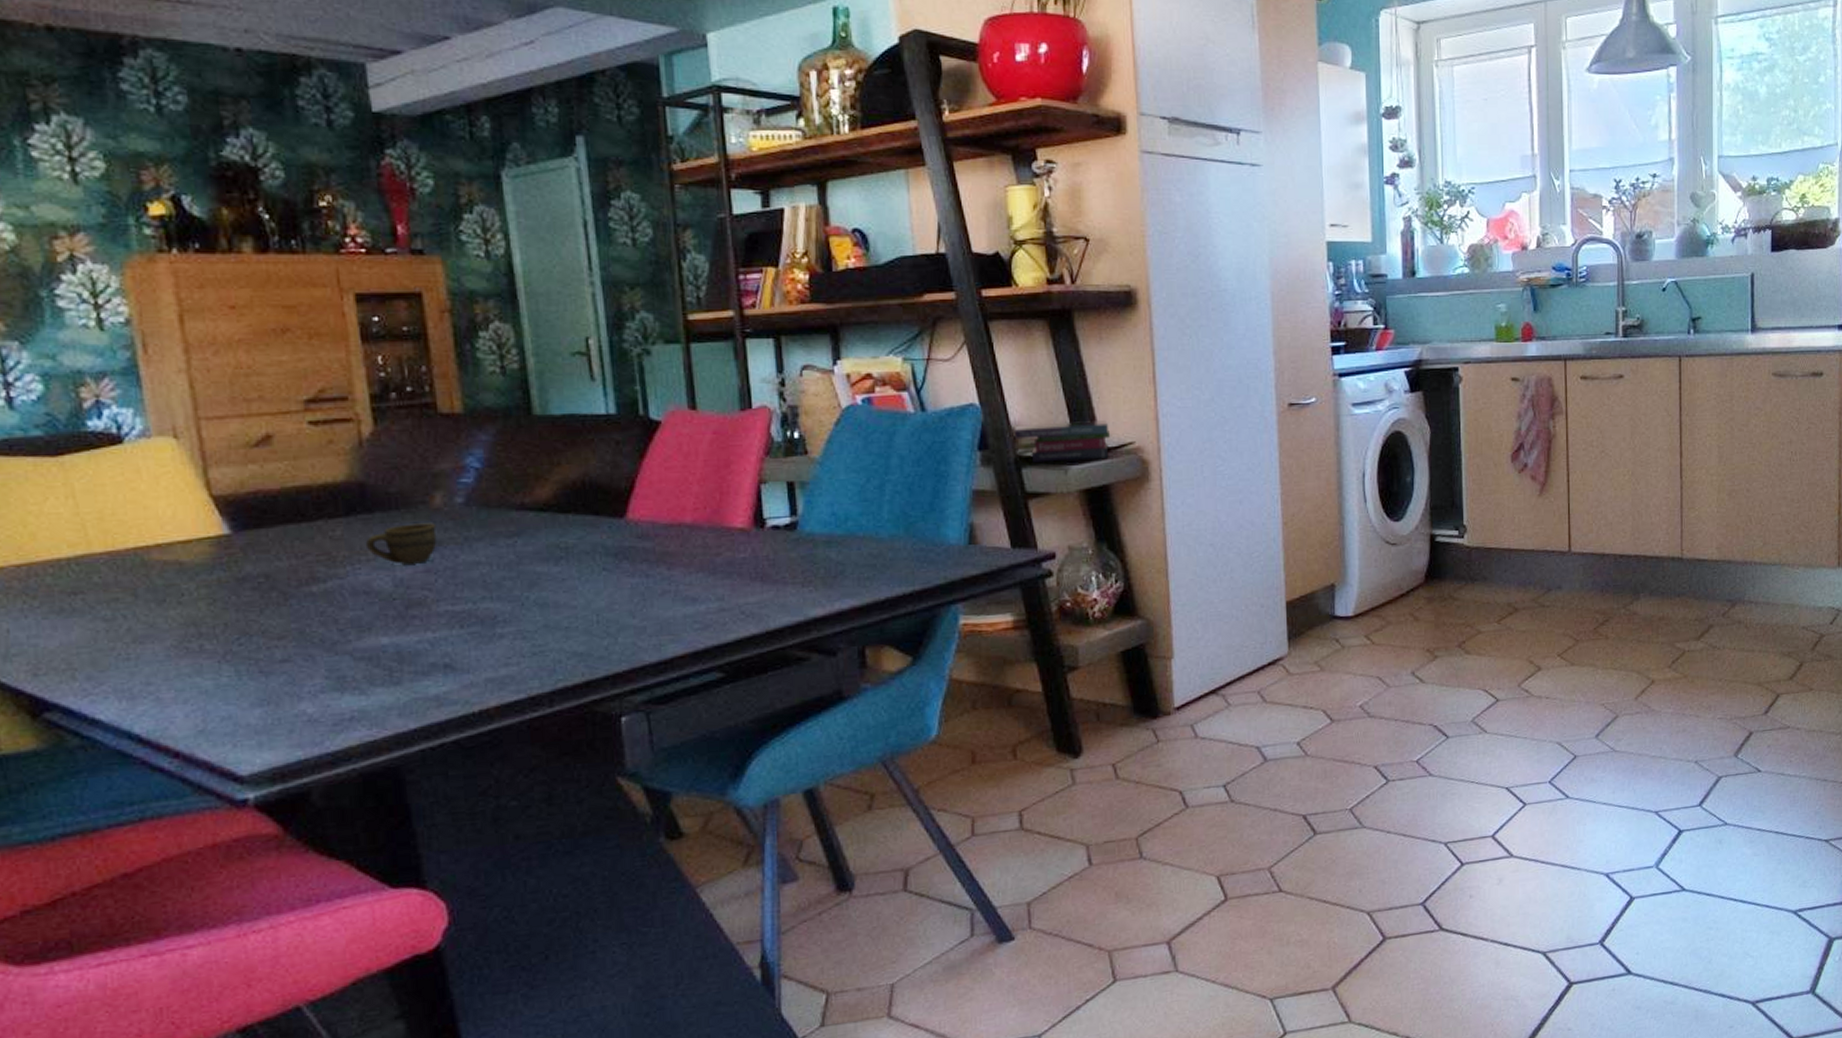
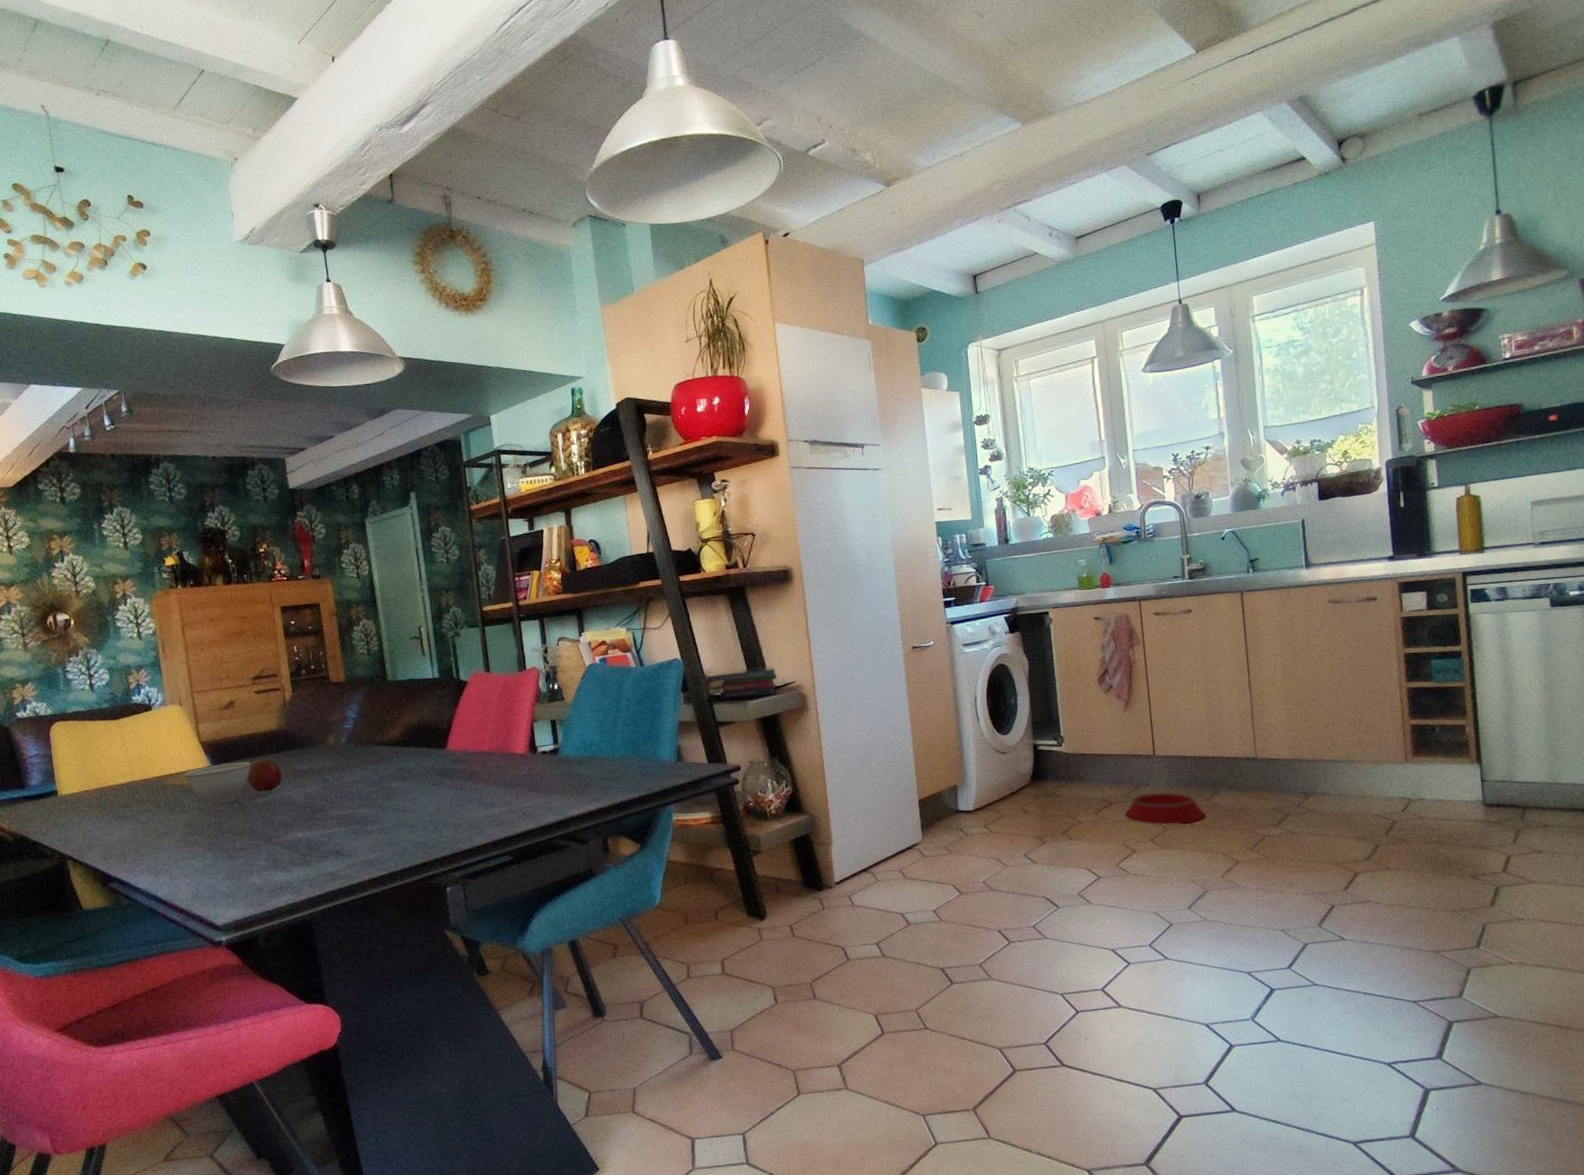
bowl: none [181,529,301,595] -> present [184,762,251,806]
fruit: none [295,525,355,575] -> present [248,759,282,792]
cup: present [366,523,438,565] -> none [289,755,331,784]
pet bowl: none [1531,597,1623,637] -> present [1125,792,1206,825]

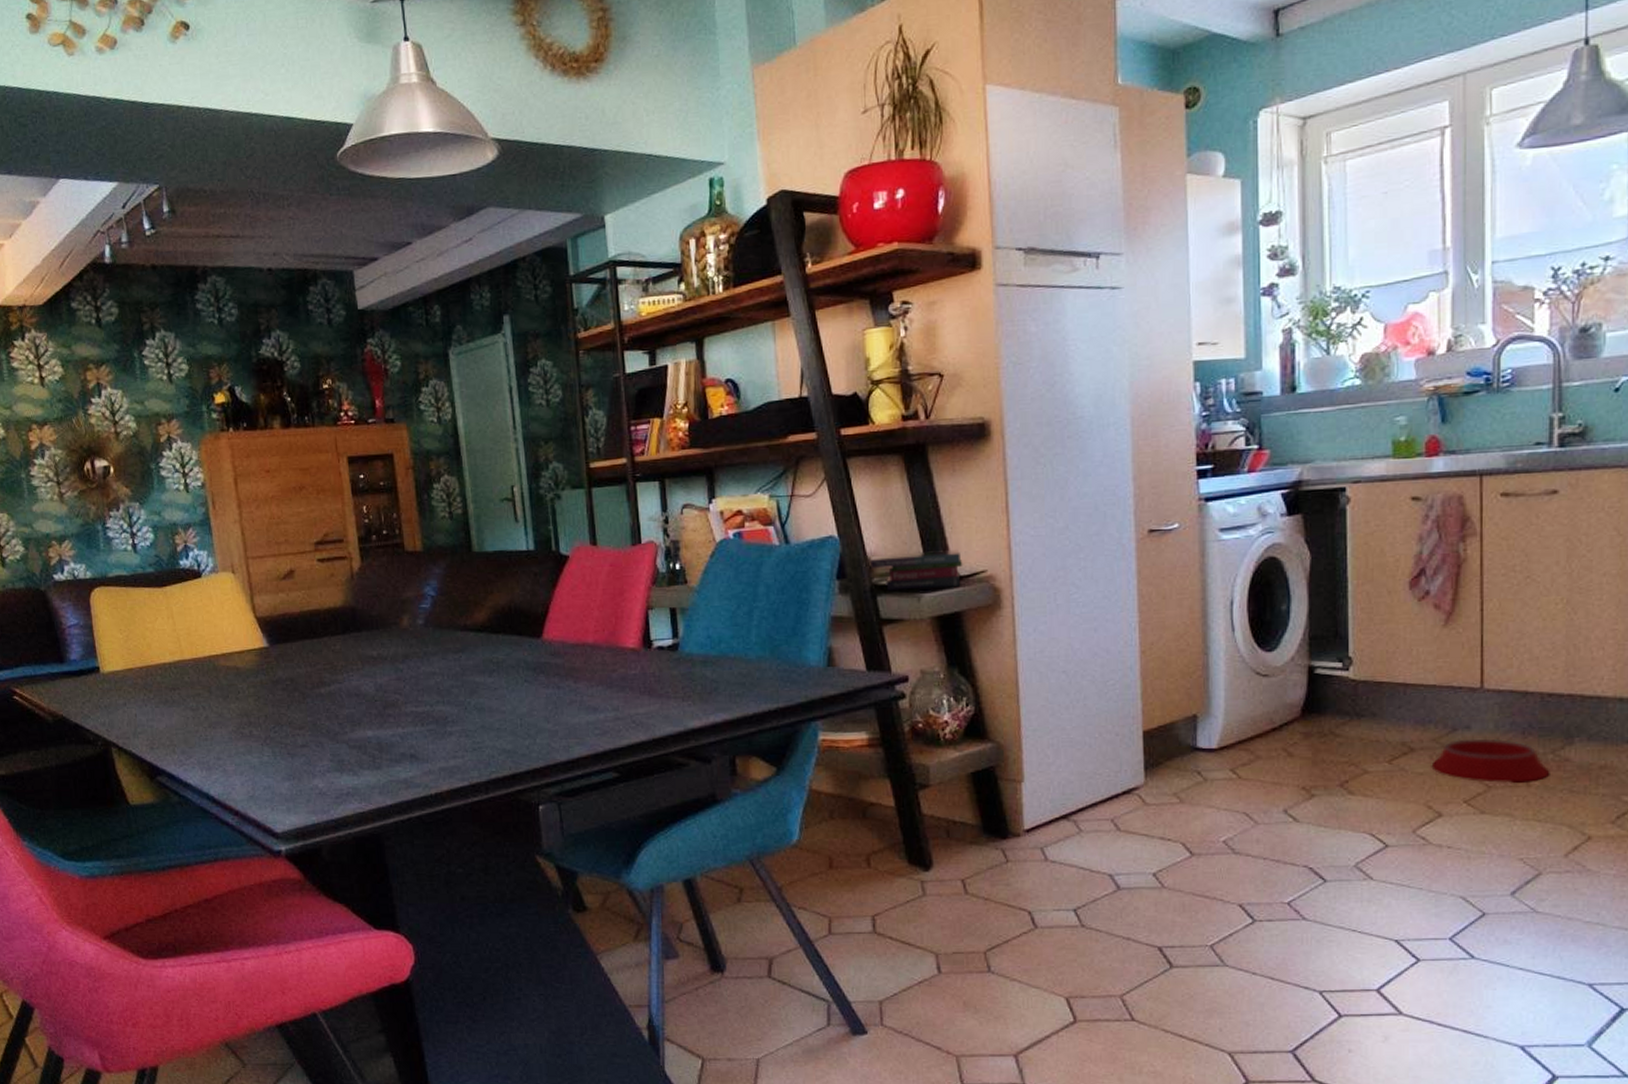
bowl: present [184,762,251,806] -> none [238,643,314,693]
fruit: present [248,759,282,792] -> none [309,641,349,680]

